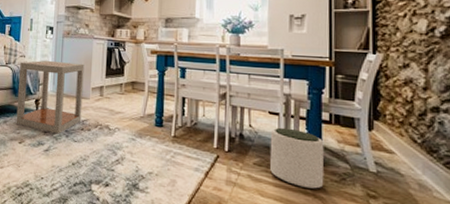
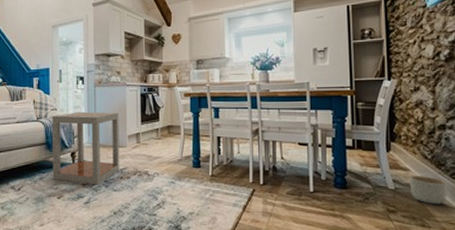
plant pot: present [269,127,324,189] -> none [301,157,350,210]
planter: none [394,159,439,196] -> present [409,175,447,205]

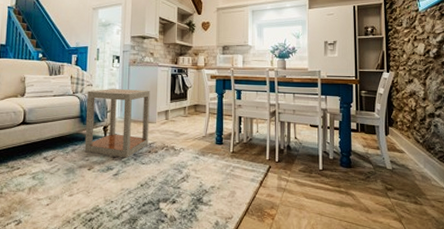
planter: present [409,175,447,205] -> none [404,157,435,185]

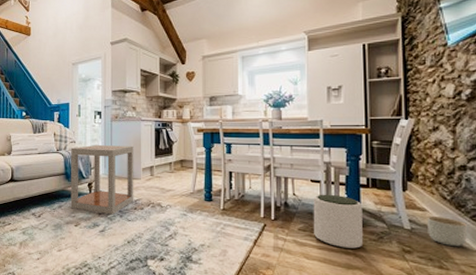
plant pot: none [311,138,354,187] -> present [313,194,364,249]
planter: none [404,157,435,185] -> present [427,215,467,247]

